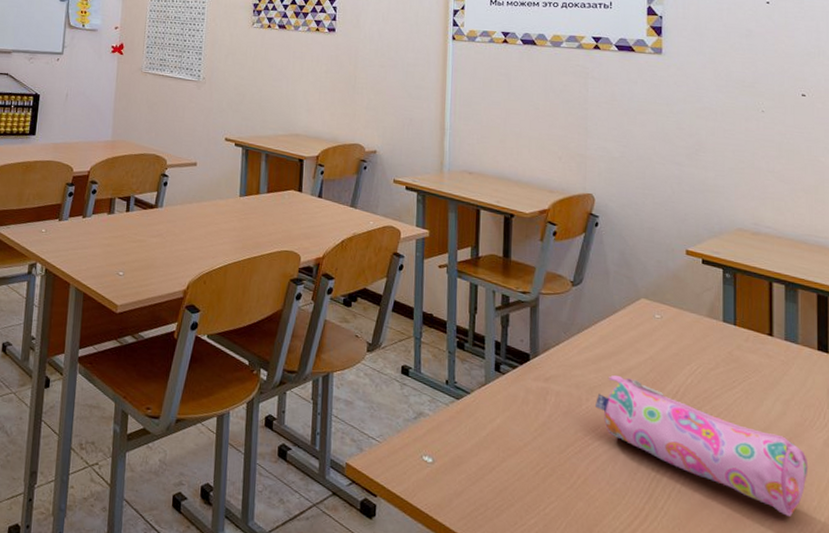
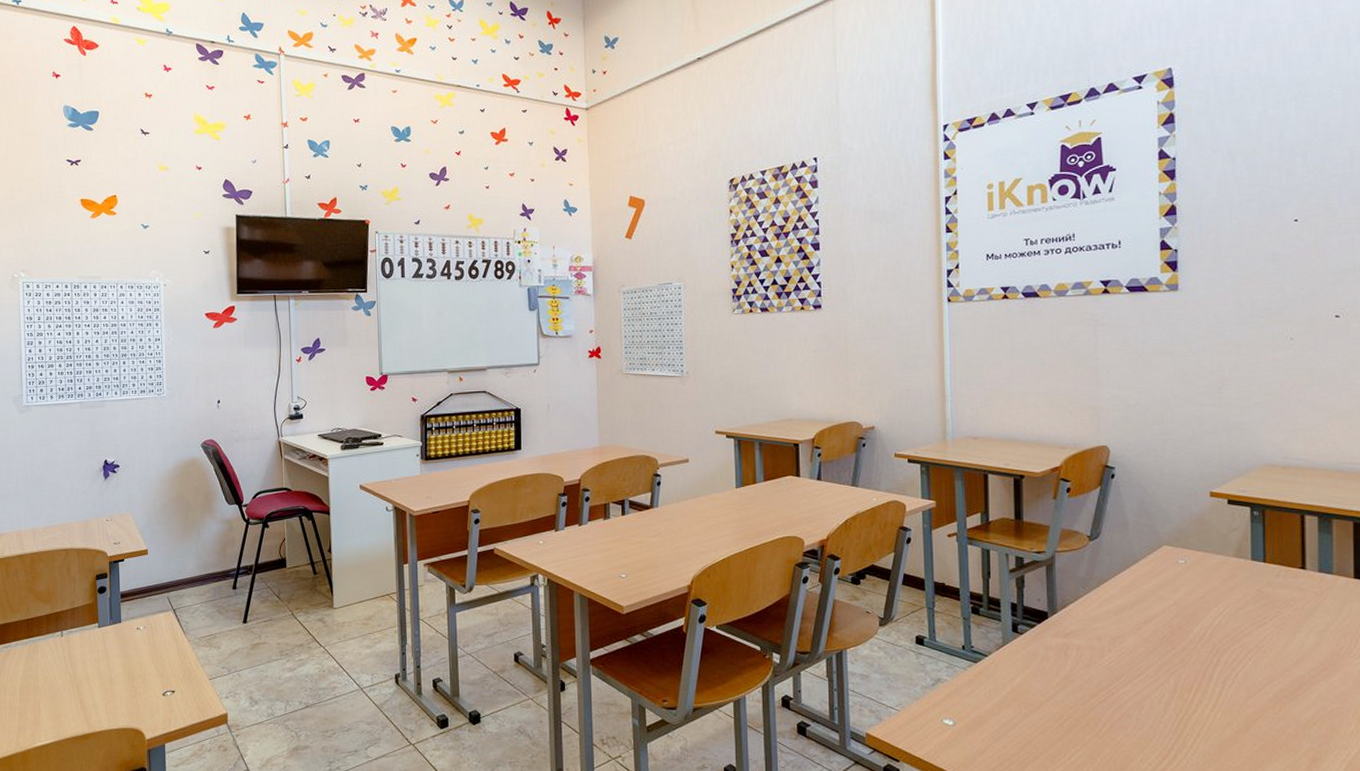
pencil case: present [596,374,809,518] -> none [1119,623,1345,744]

